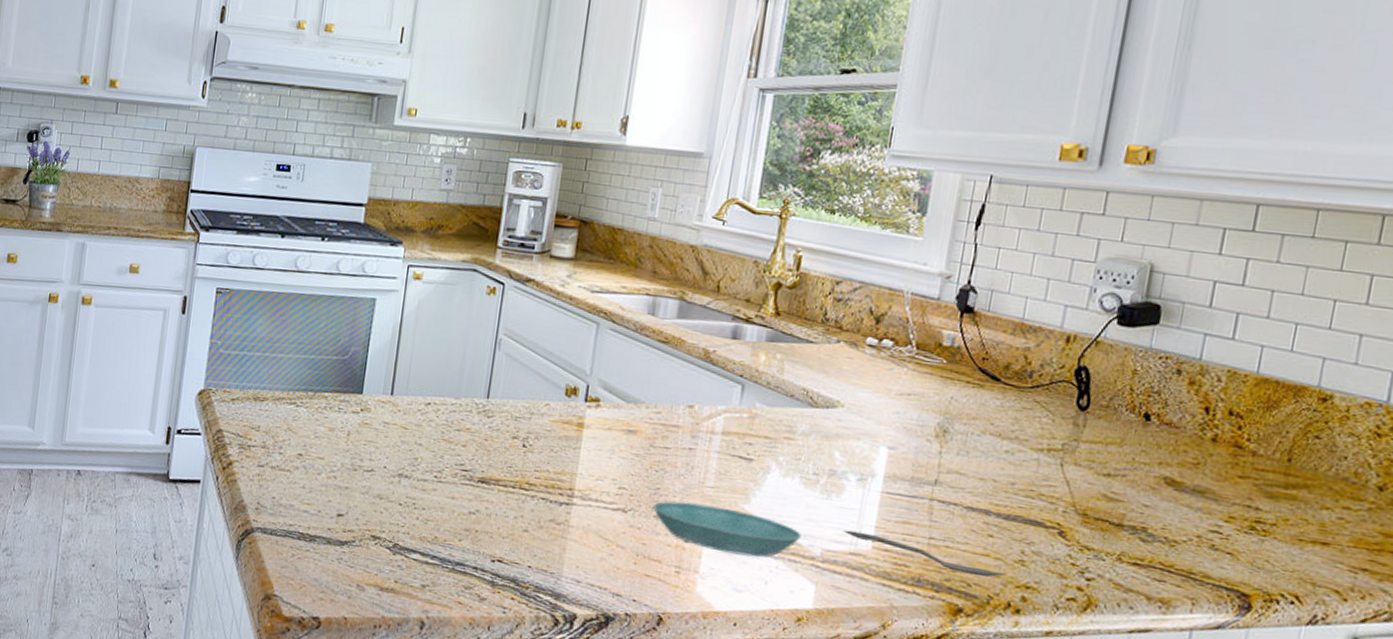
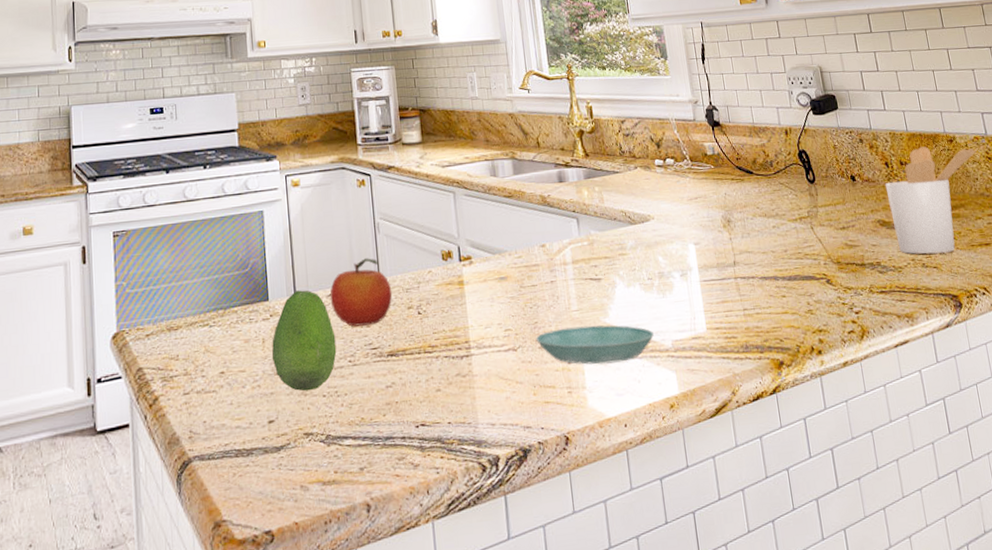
fruit: none [353,390,426,496] -> present [271,290,337,392]
fruit: none [428,373,499,446] -> present [329,258,393,327]
spoon: present [842,529,1006,578] -> none [682,318,803,332]
utensil holder: none [1182,398,1367,541] -> present [885,147,979,254]

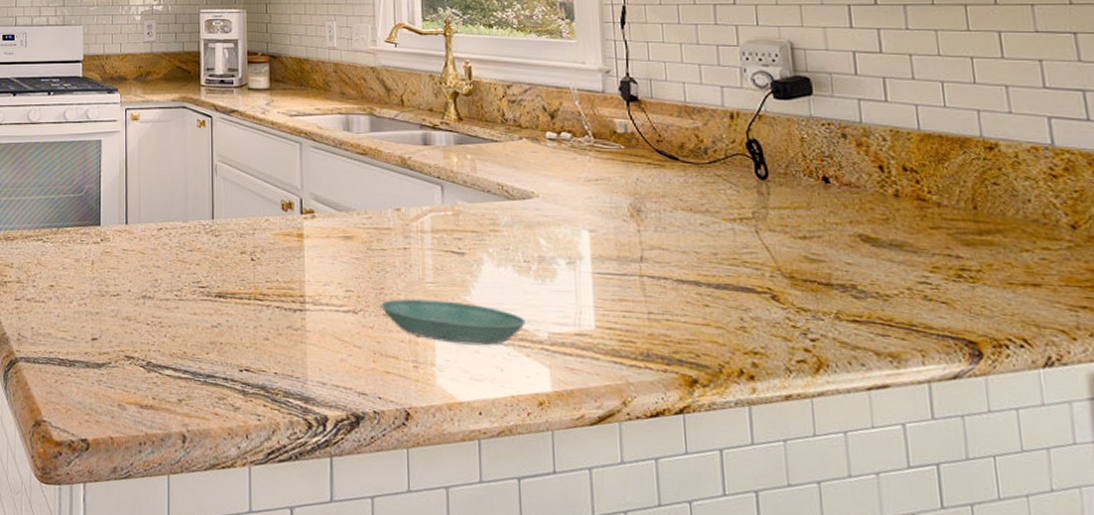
fruit: present [271,290,337,392] -> none [99,220,164,317]
fruit: present [329,258,393,327] -> none [161,198,226,264]
utensil holder: present [885,147,979,254] -> none [875,152,1038,287]

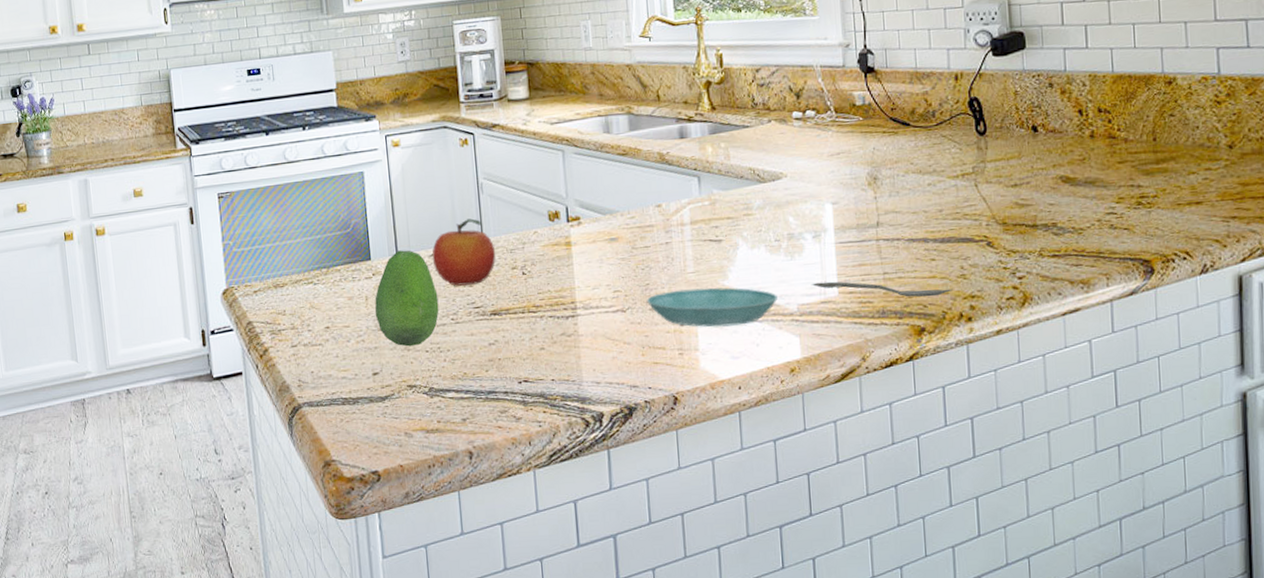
fruit: none [99,220,164,317] -> present [375,250,439,347]
fruit: none [161,198,226,264] -> present [432,218,496,286]
spoon: none [563,312,731,347] -> present [811,281,953,298]

